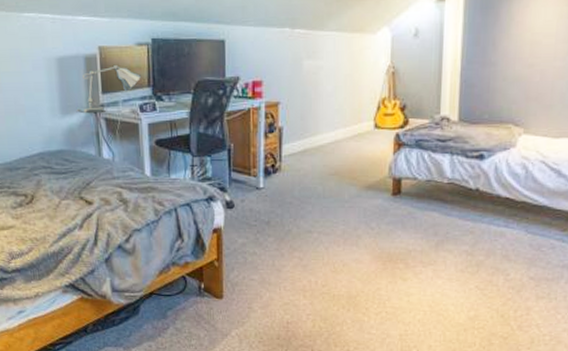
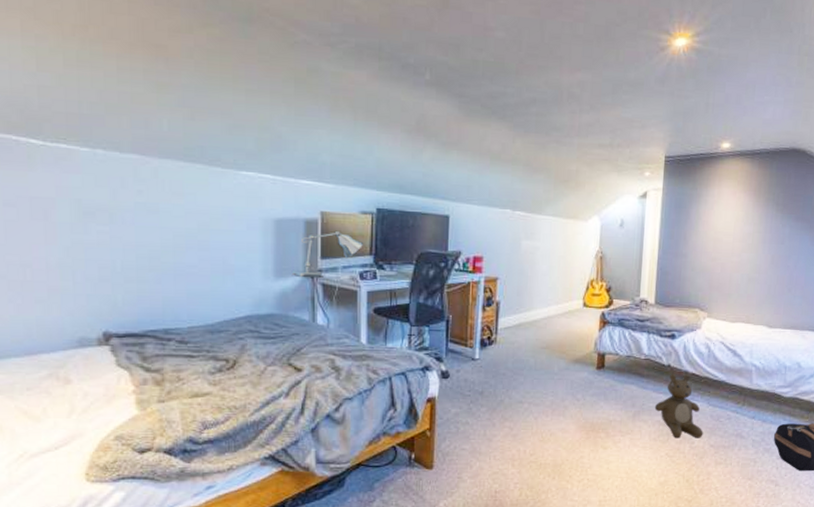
teddy bear: none [460,199,521,270] -> present [654,374,703,438]

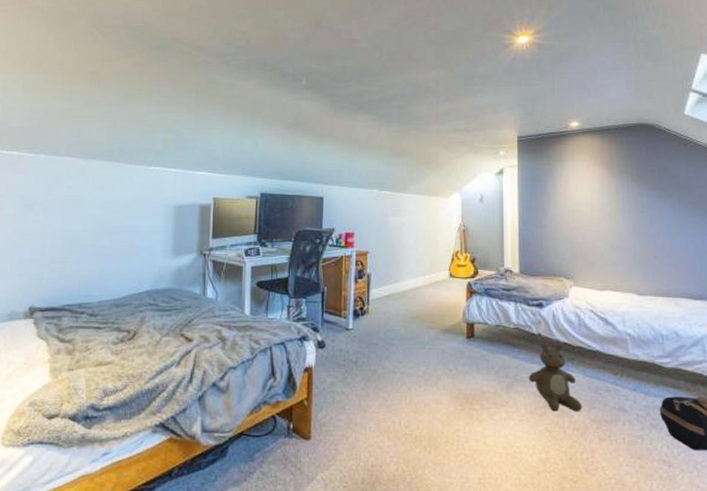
desk lamp: present [291,230,363,278] -> none [187,213,248,256]

